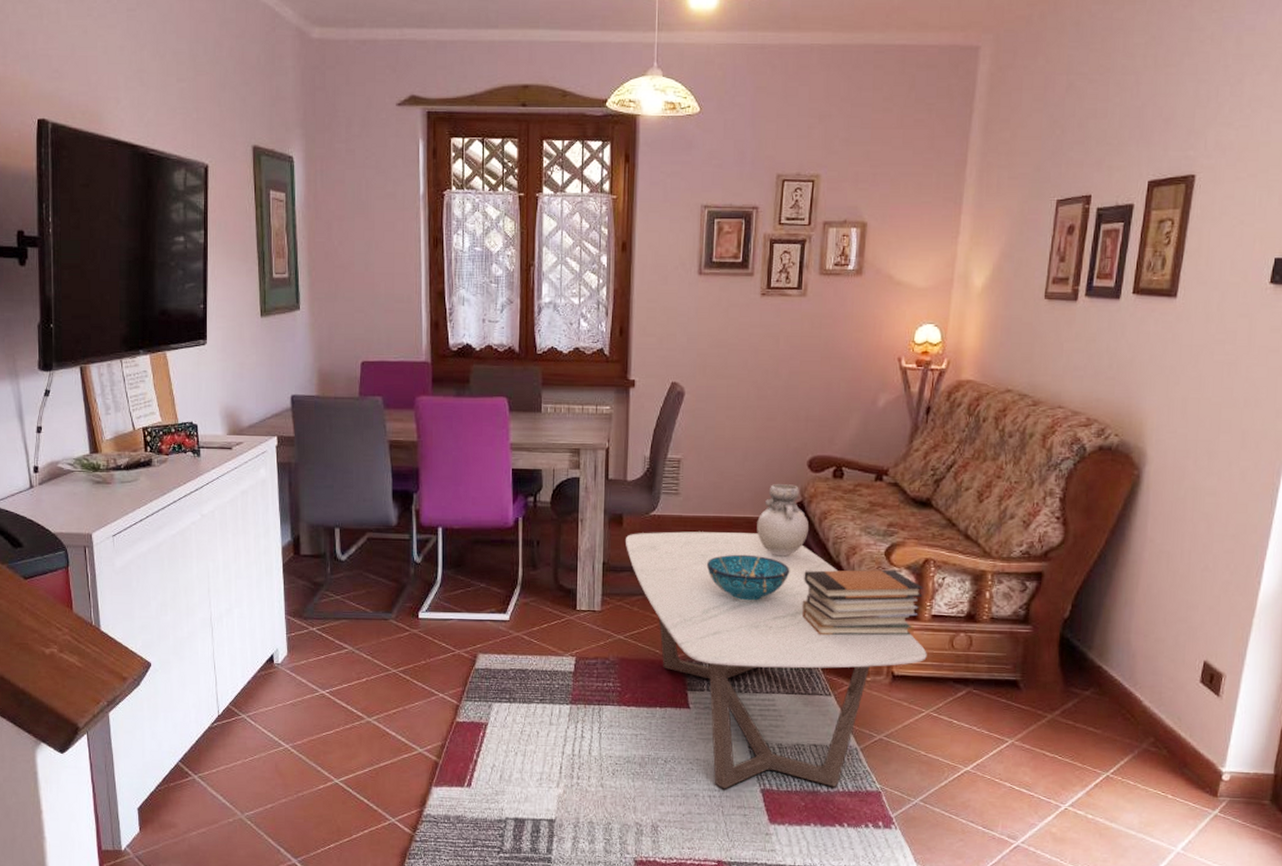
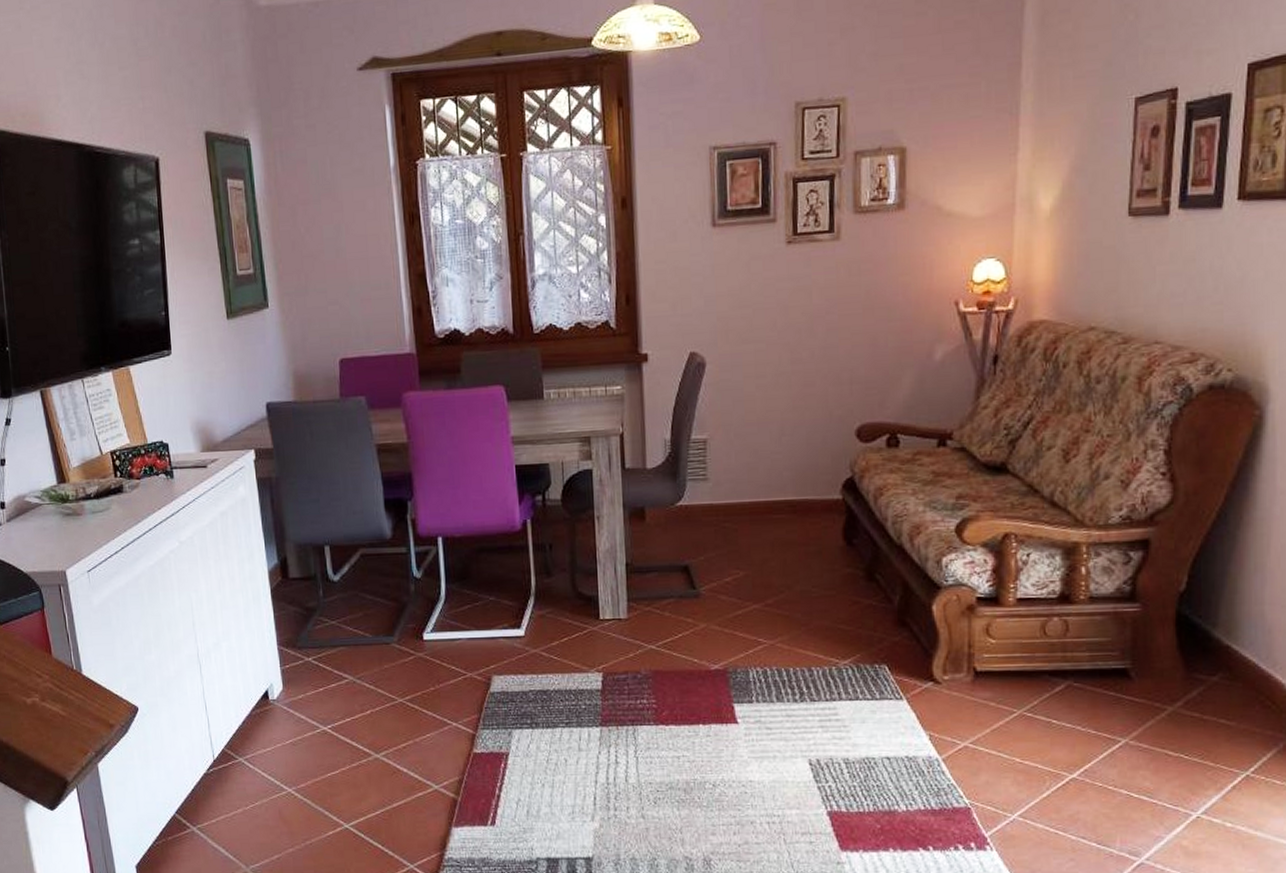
coffee table: present [625,531,927,789] -> none [649,518,1015,814]
decorative bowl: present [706,554,790,602] -> none [745,543,844,598]
vase: present [757,484,808,557] -> none [801,458,862,543]
book stack: present [802,569,923,636] -> none [860,548,1005,631]

